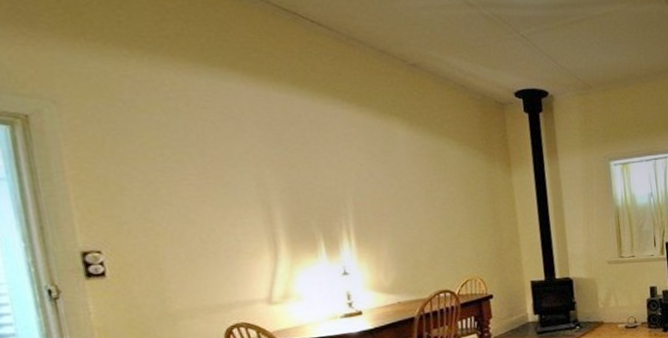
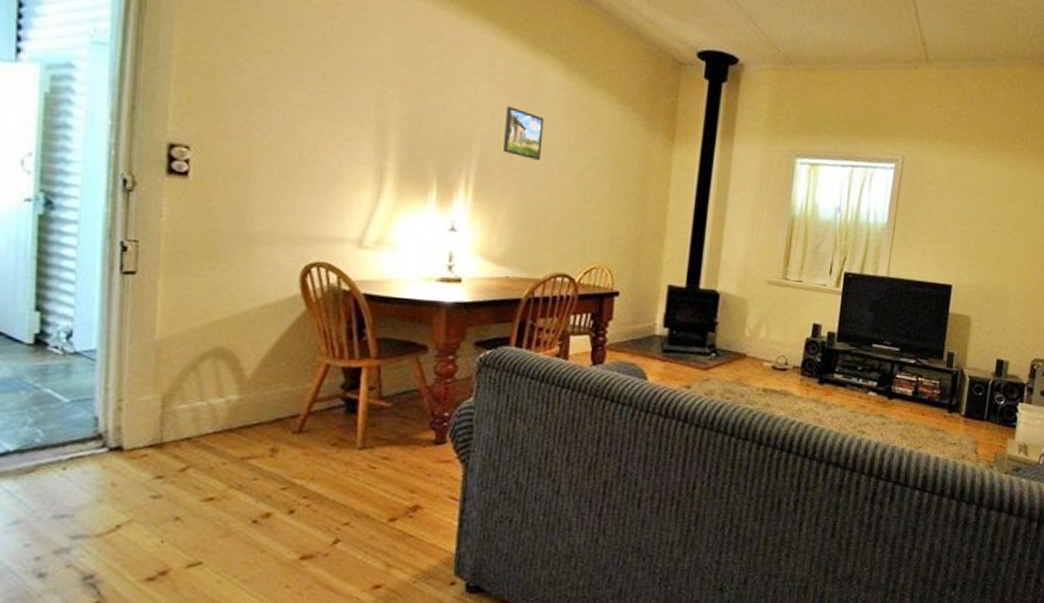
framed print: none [368,165,406,204] -> present [503,106,545,160]

